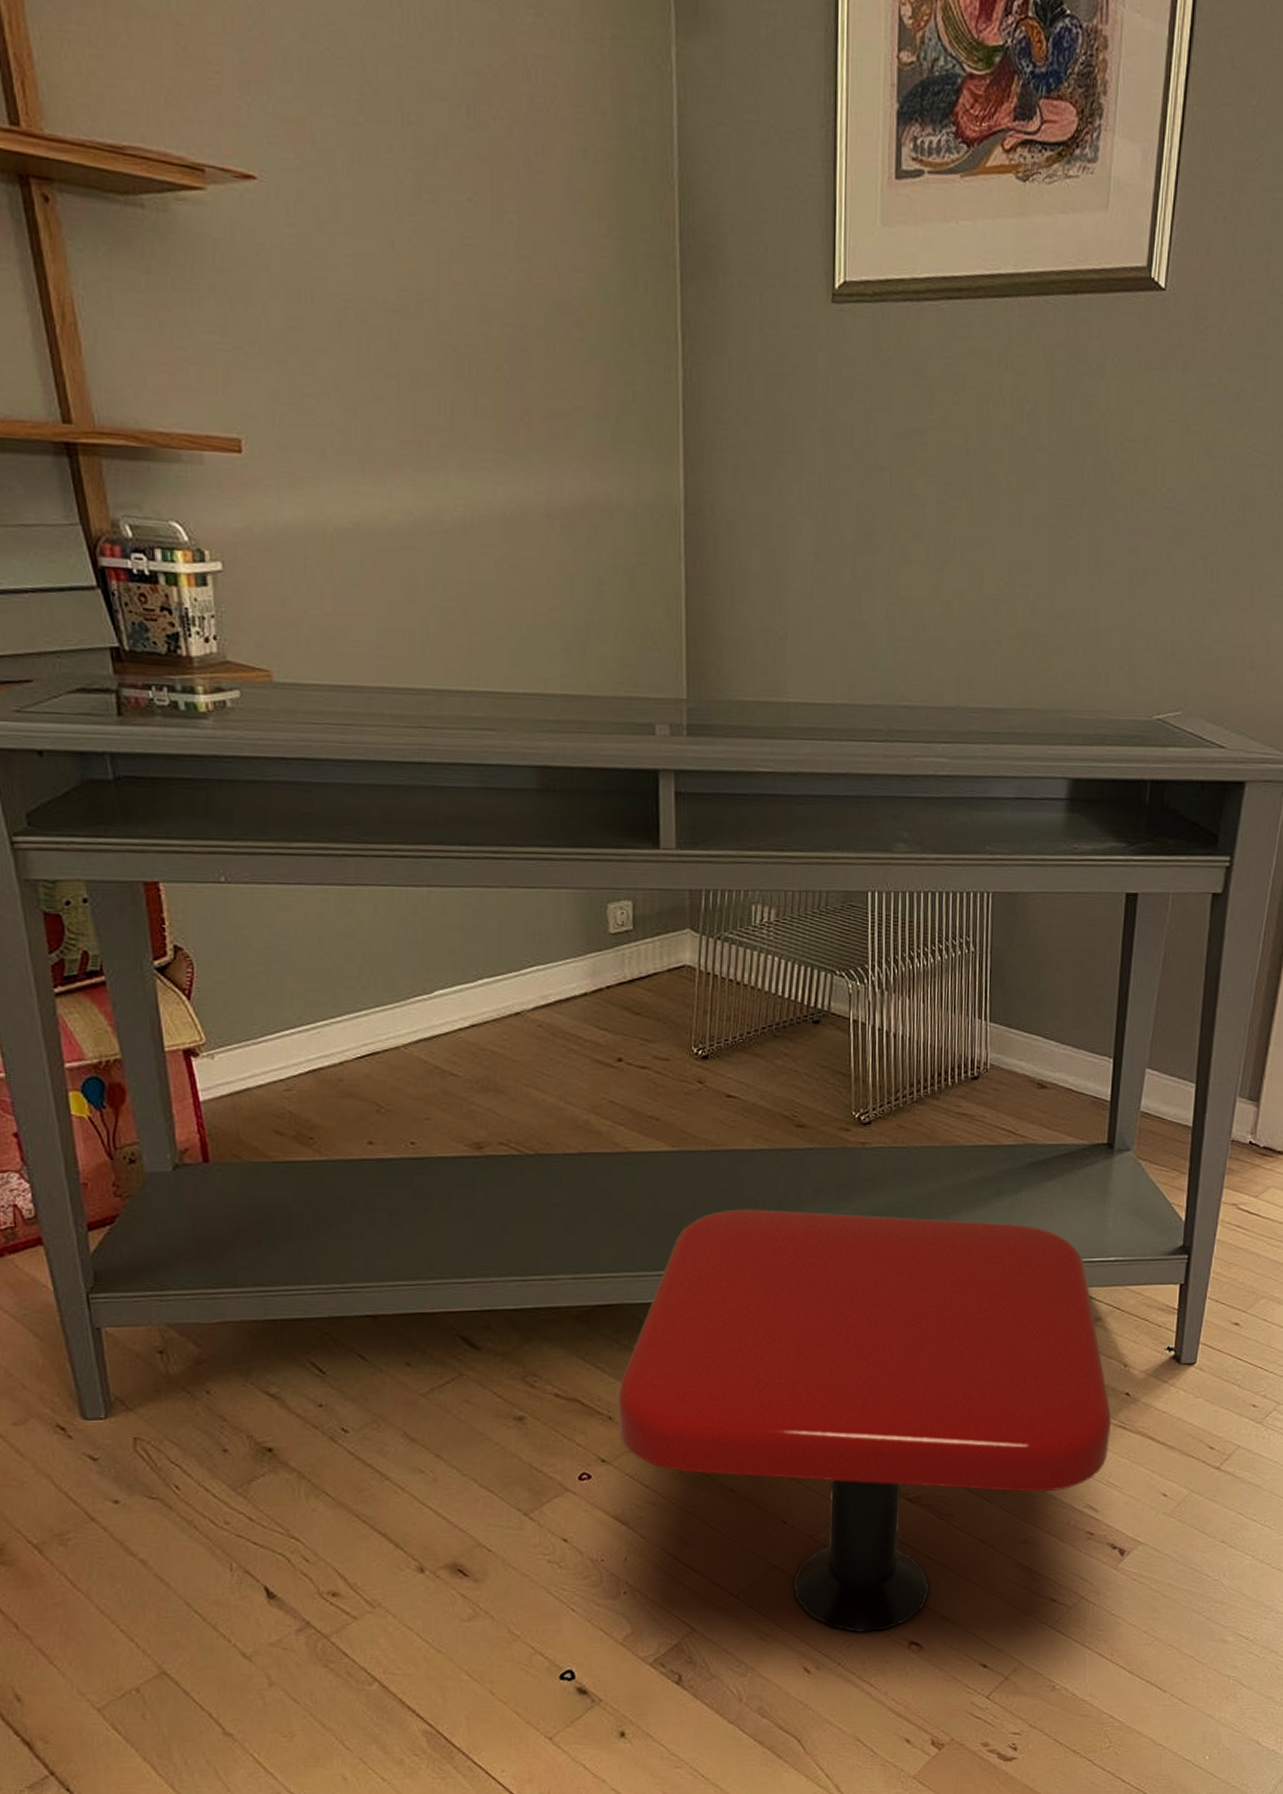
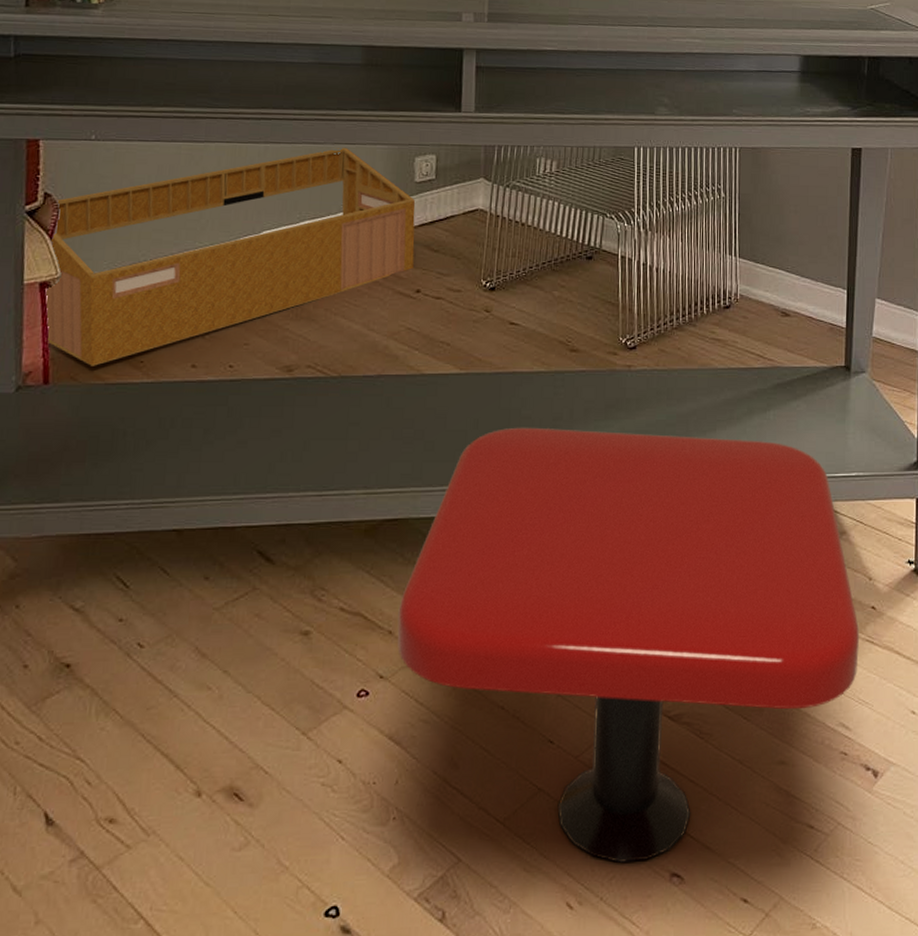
basket: none [188,891,613,1143] -> present [45,147,416,366]

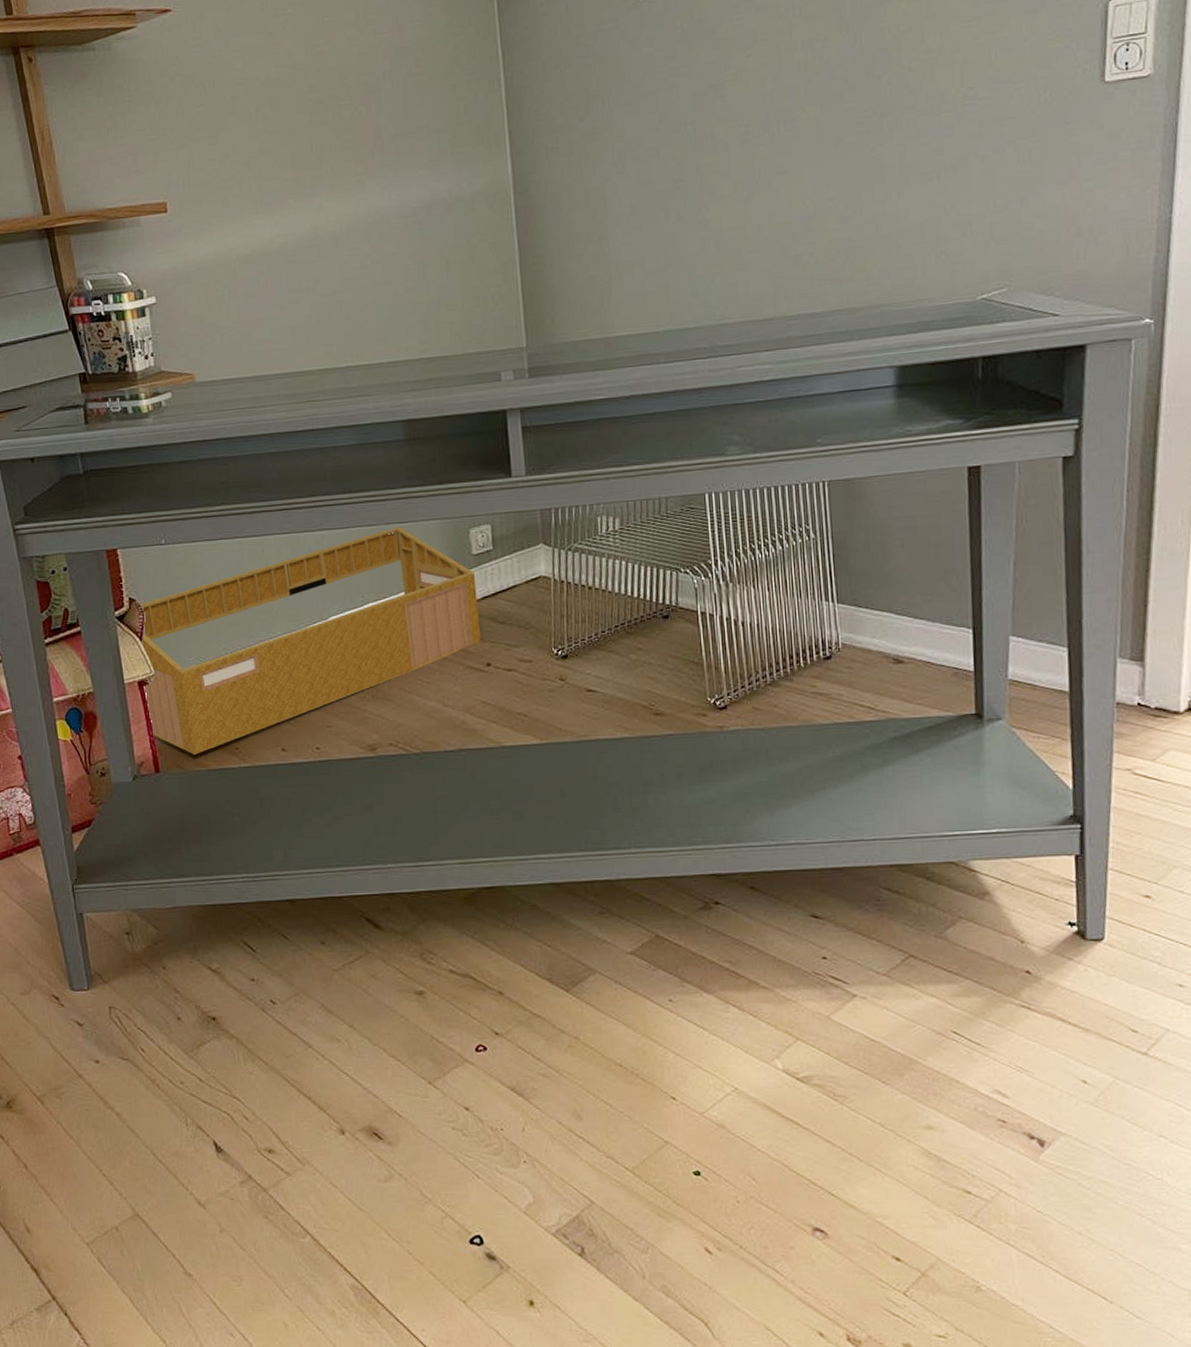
pedestal table: present [397,427,860,863] -> none [506,793,1014,1215]

